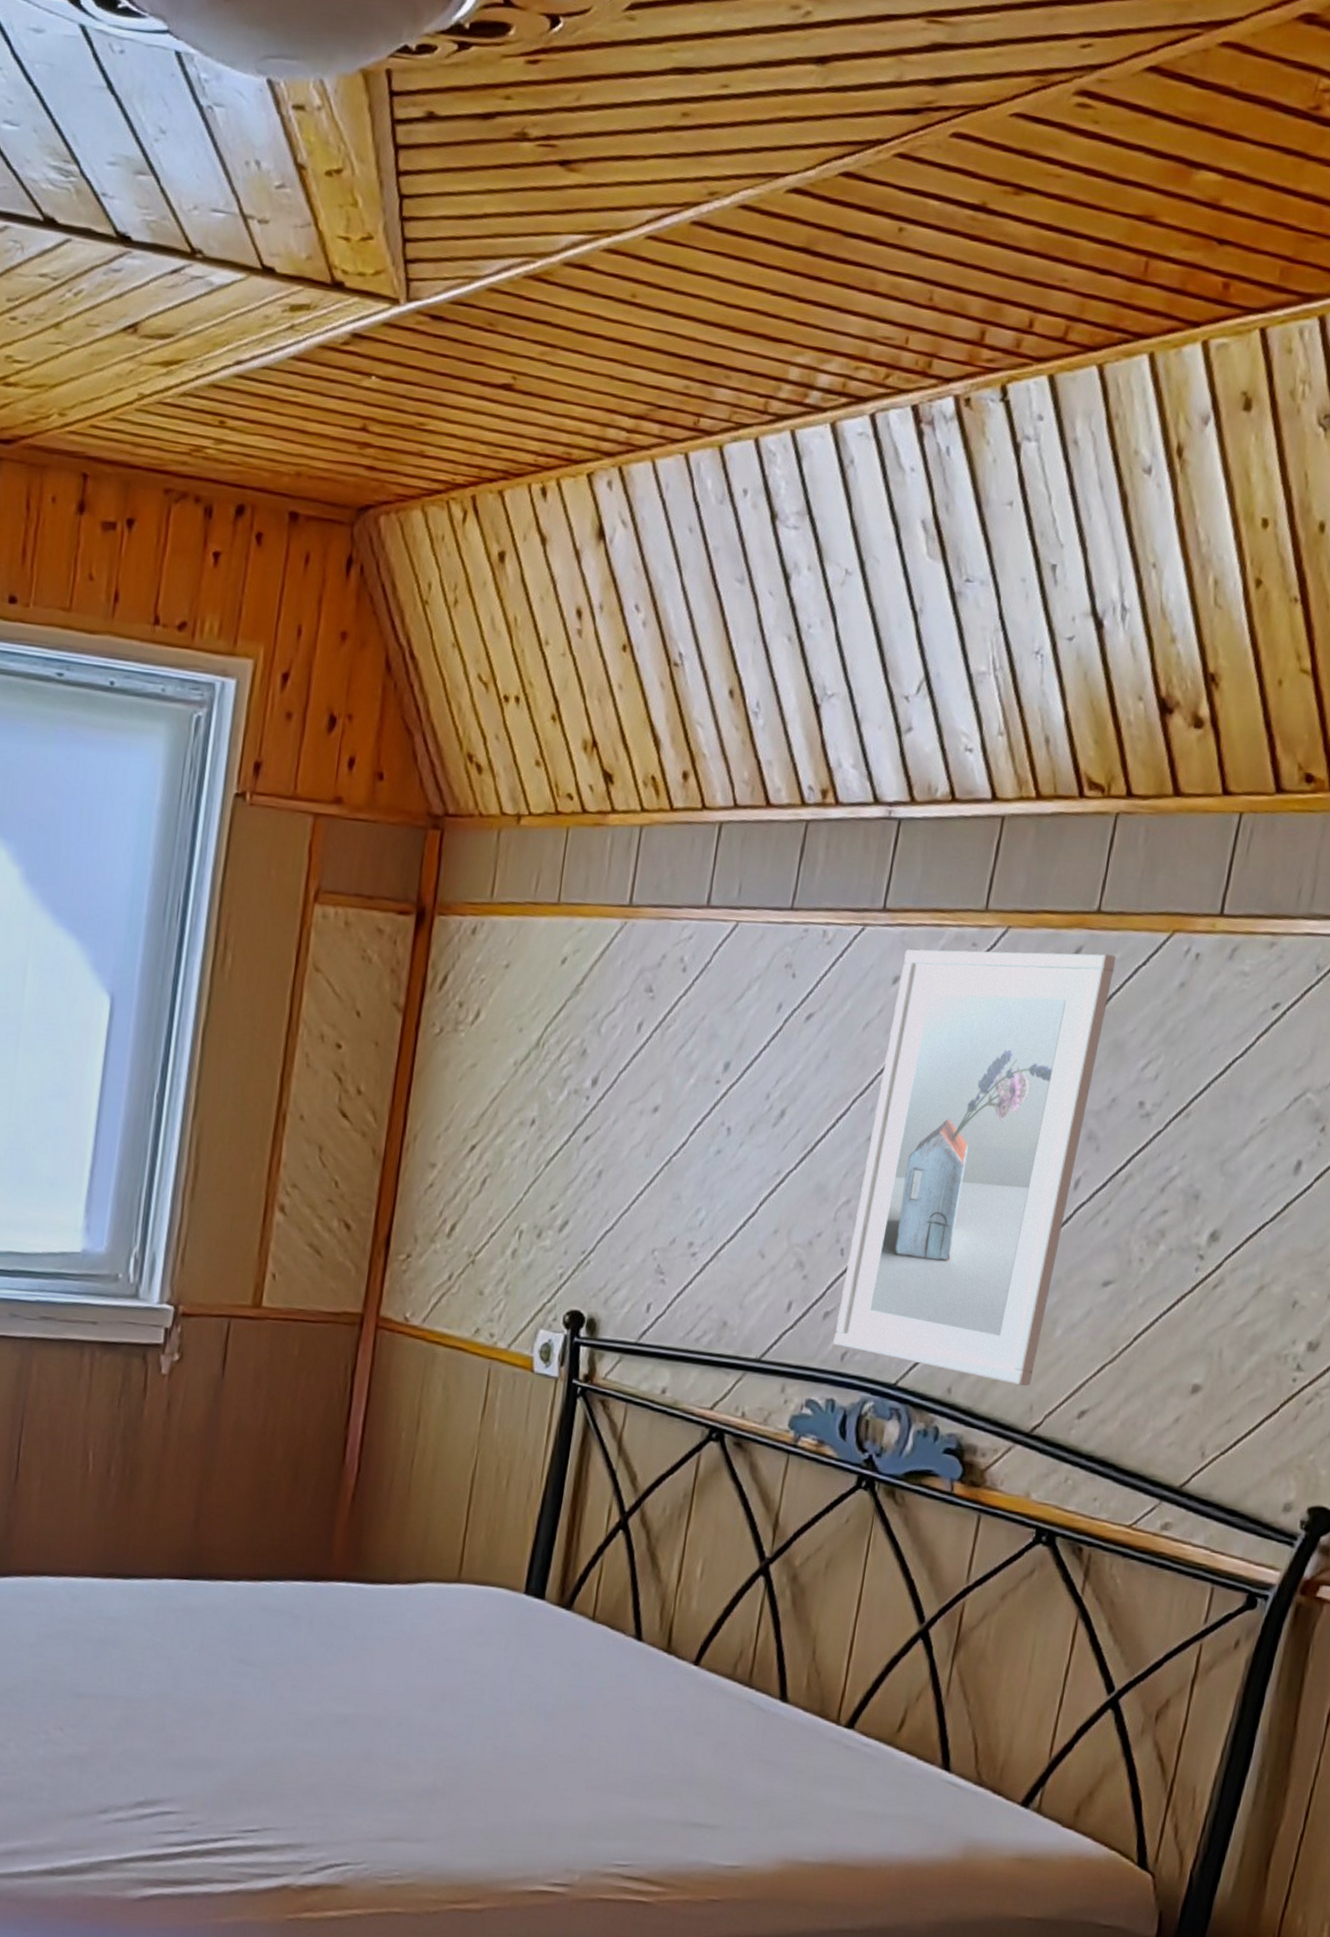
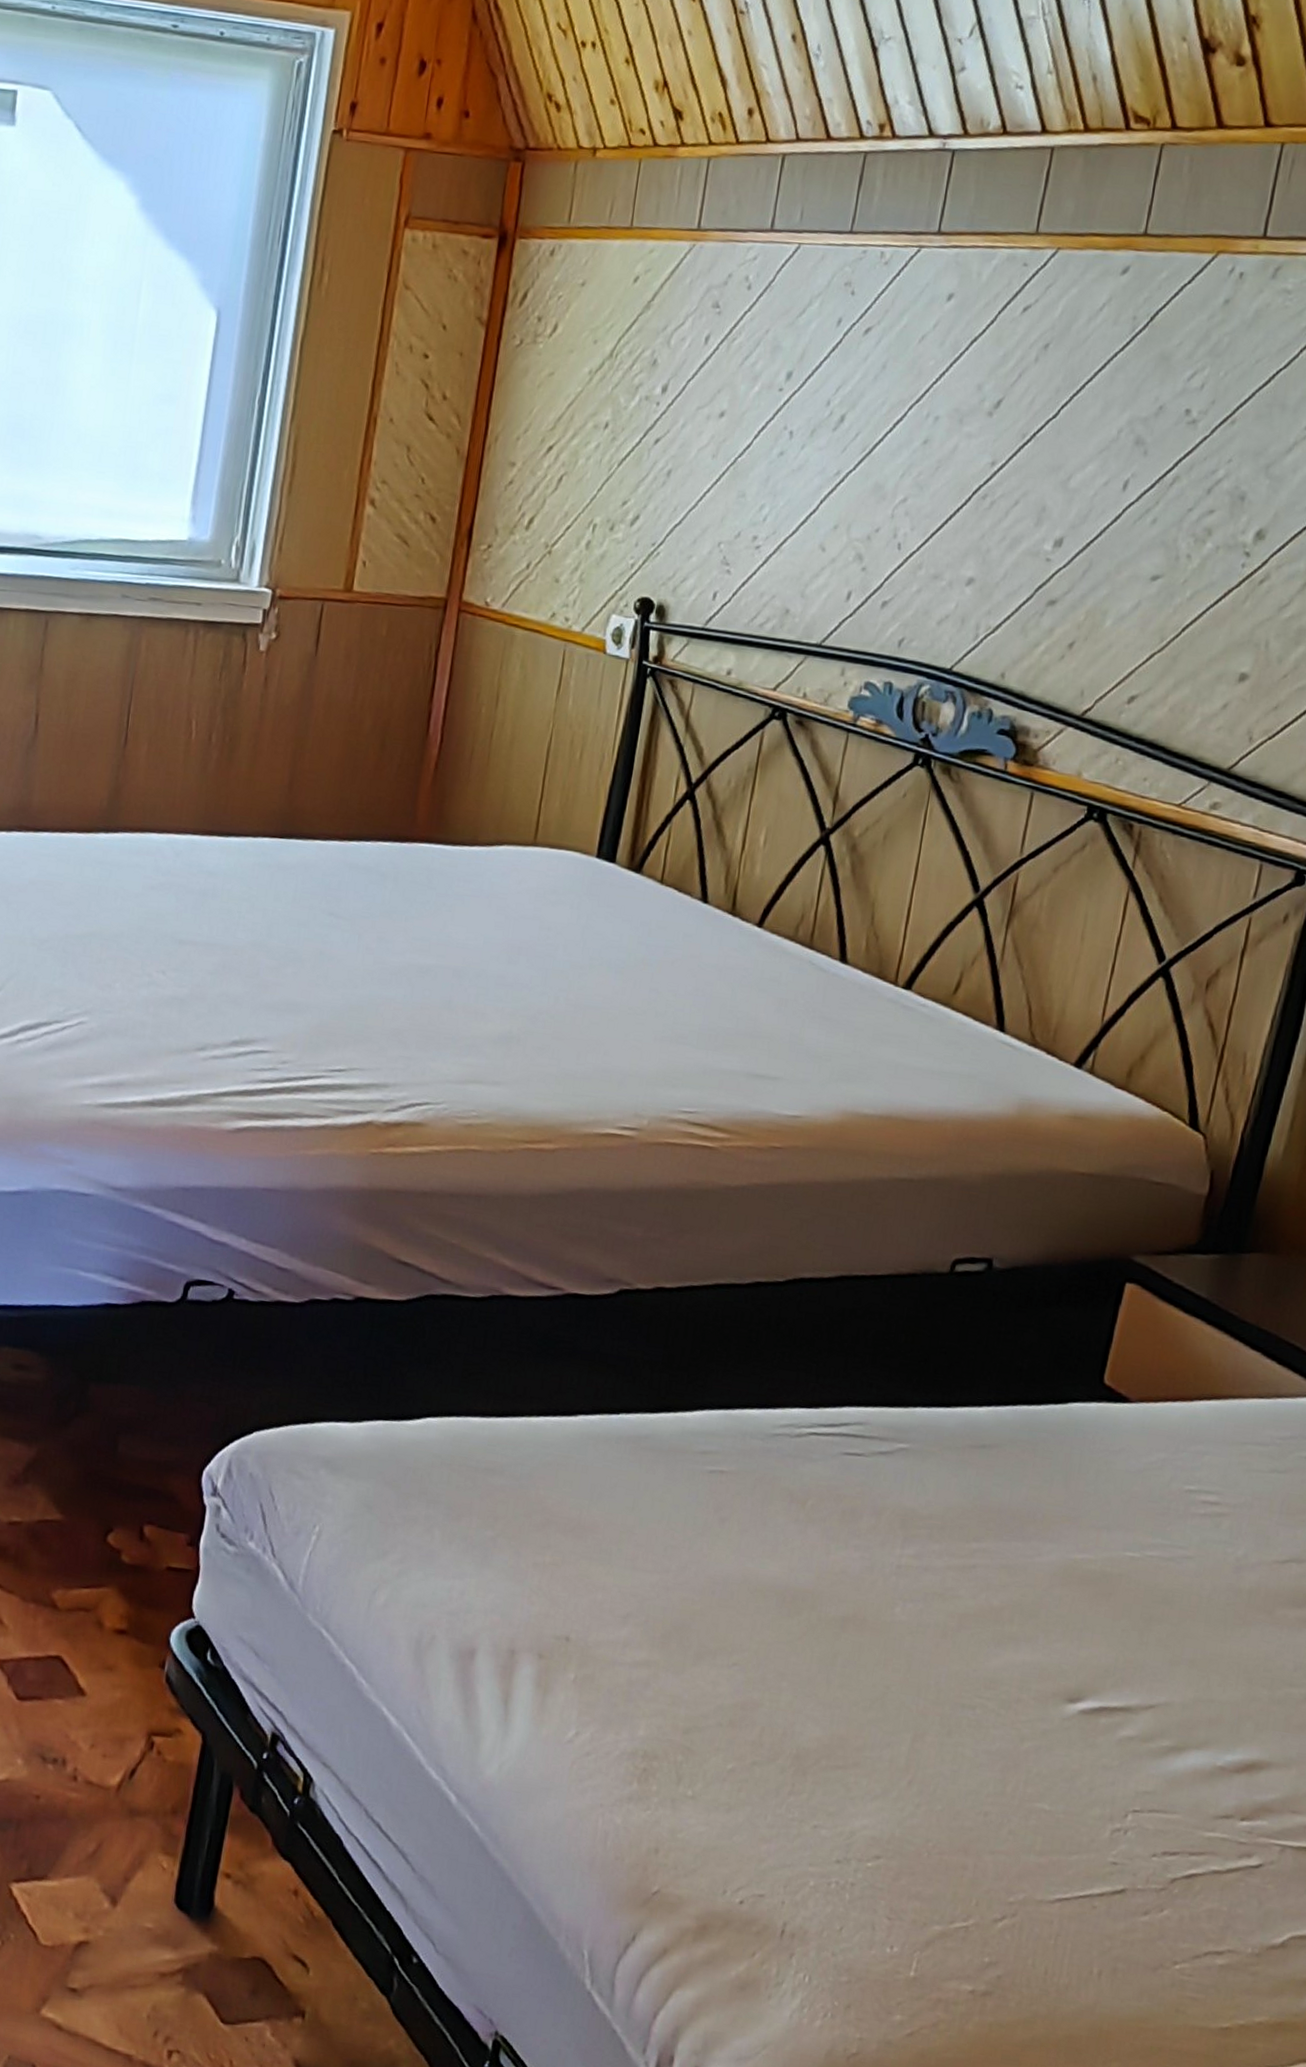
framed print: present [833,949,1117,1387] -> none [891,269,1163,673]

